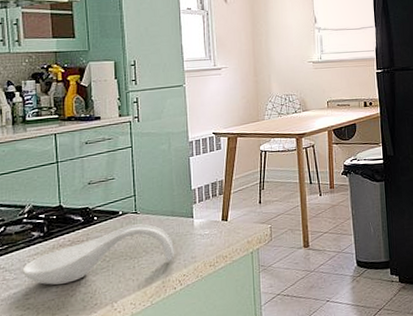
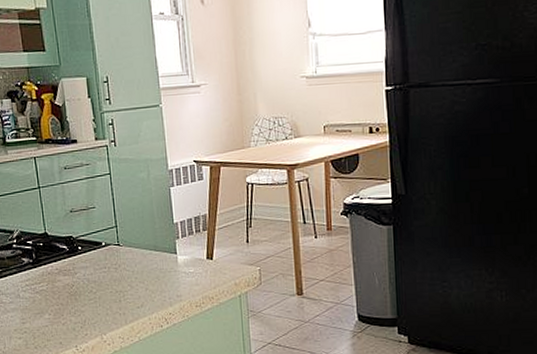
spoon rest: present [22,224,175,285] -> none [16,257,160,312]

